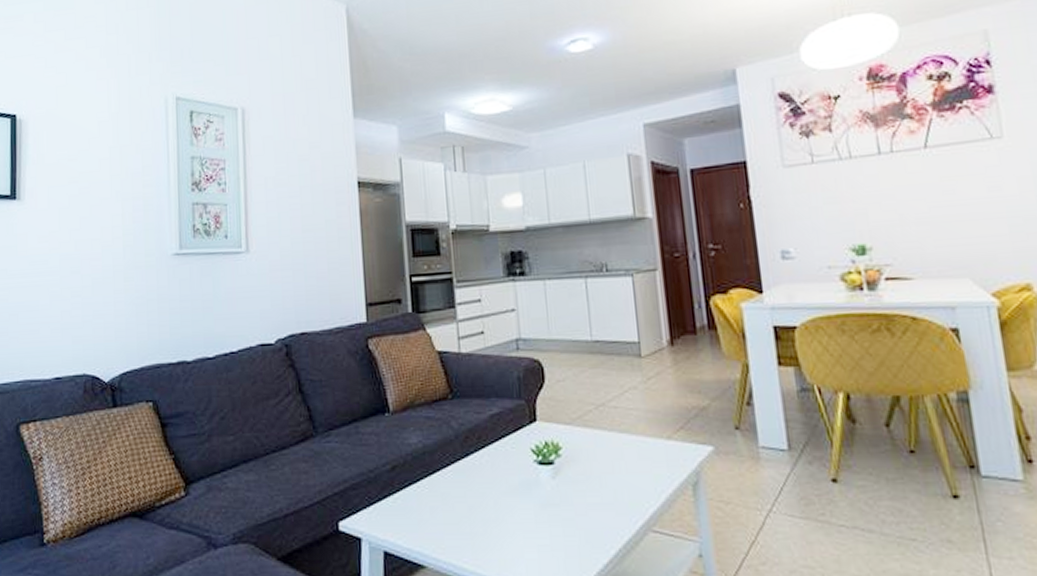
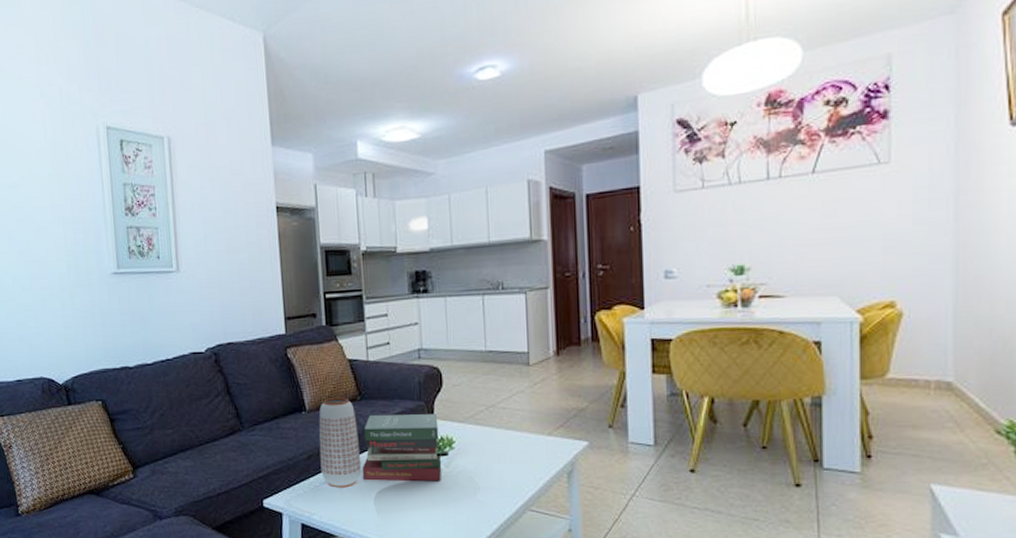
vase: none [404,396,455,506] -> present [319,397,362,488]
books: none [454,415,548,497] -> present [362,414,442,482]

